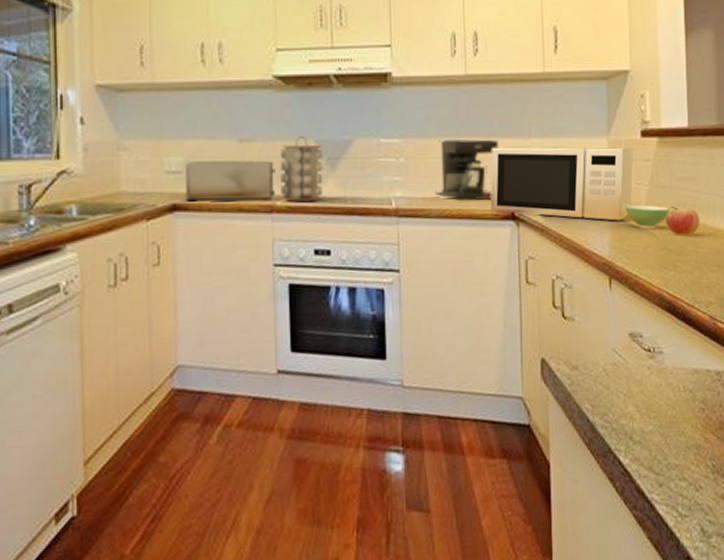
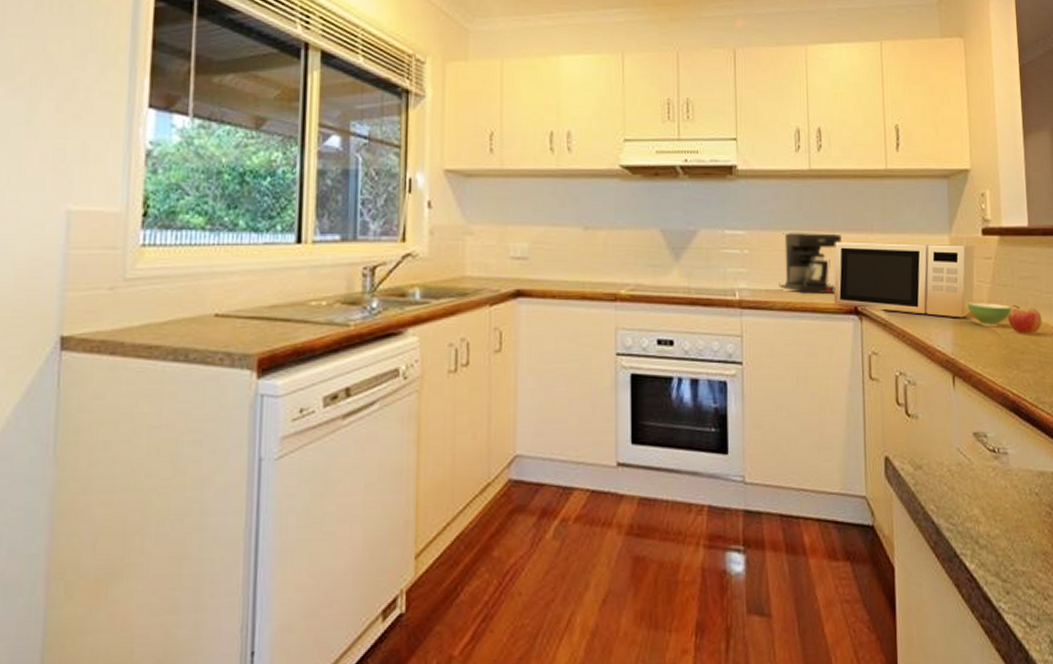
toaster: present [185,160,276,202] -> none [529,246,620,289]
spice rack: present [279,136,323,203] -> none [623,225,668,292]

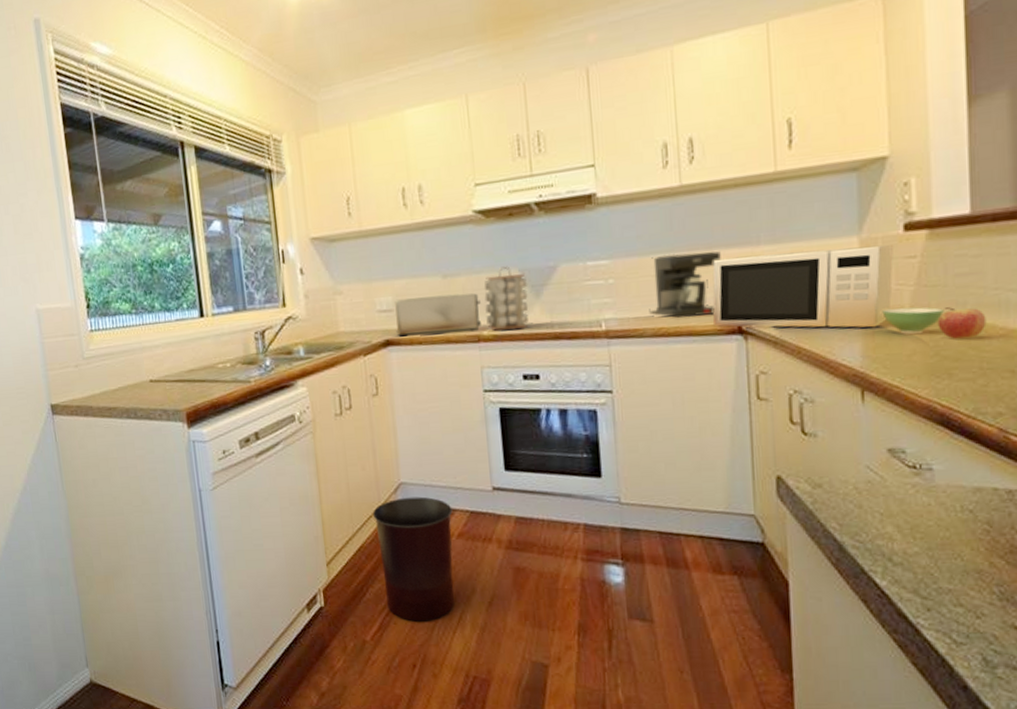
waste bin: none [480,472,572,628] -> present [373,496,455,622]
toaster: none [529,246,620,289] -> present [395,292,481,337]
spice rack: none [623,225,668,292] -> present [483,266,529,331]

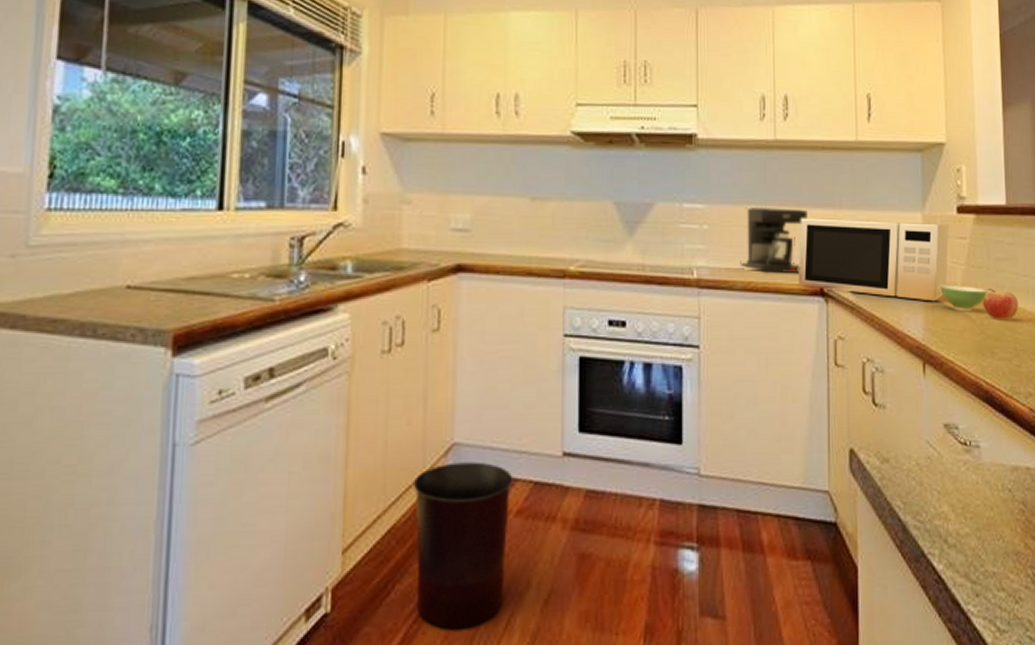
toaster: present [395,292,481,337] -> none [471,217,570,265]
spice rack: present [483,266,529,331] -> none [573,196,621,268]

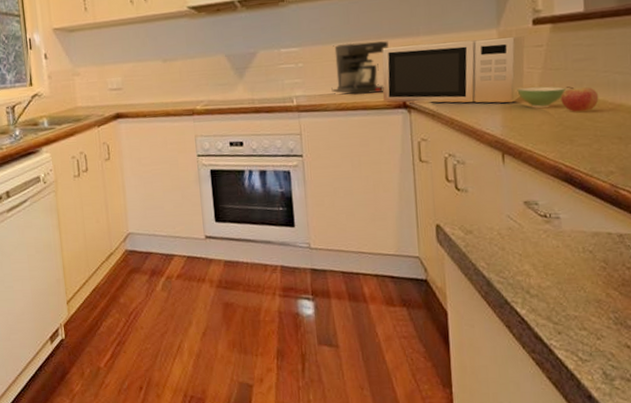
waste bin: present [414,461,513,630] -> none [106,244,175,350]

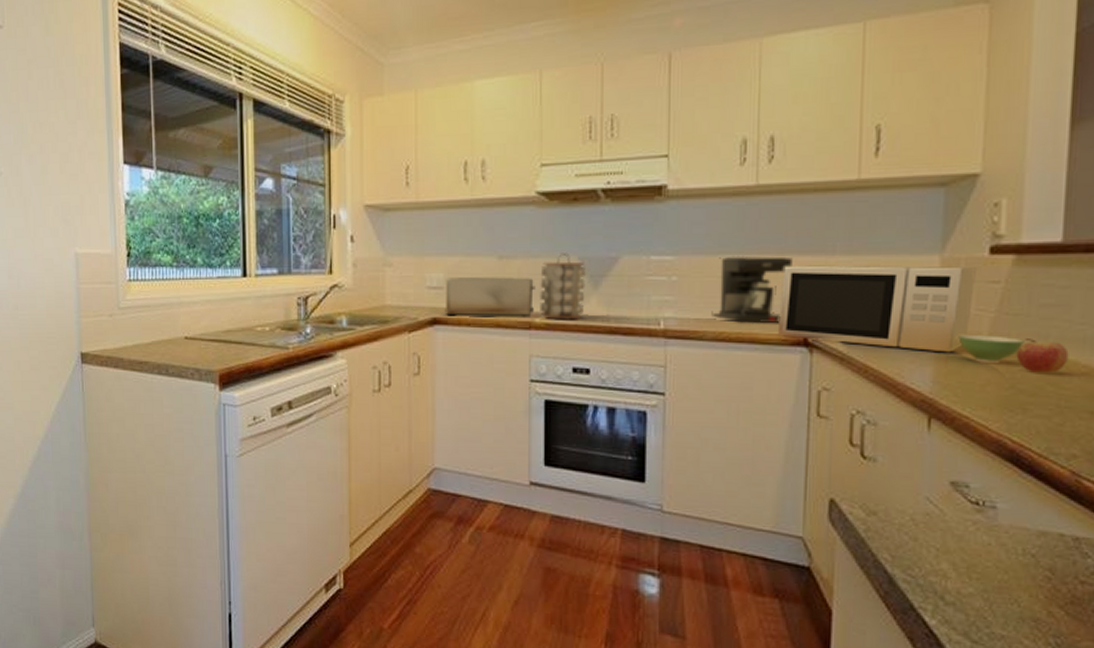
toaster: none [123,74,195,111] -> present [445,276,535,317]
spice rack: none [196,52,234,106] -> present [538,252,586,320]

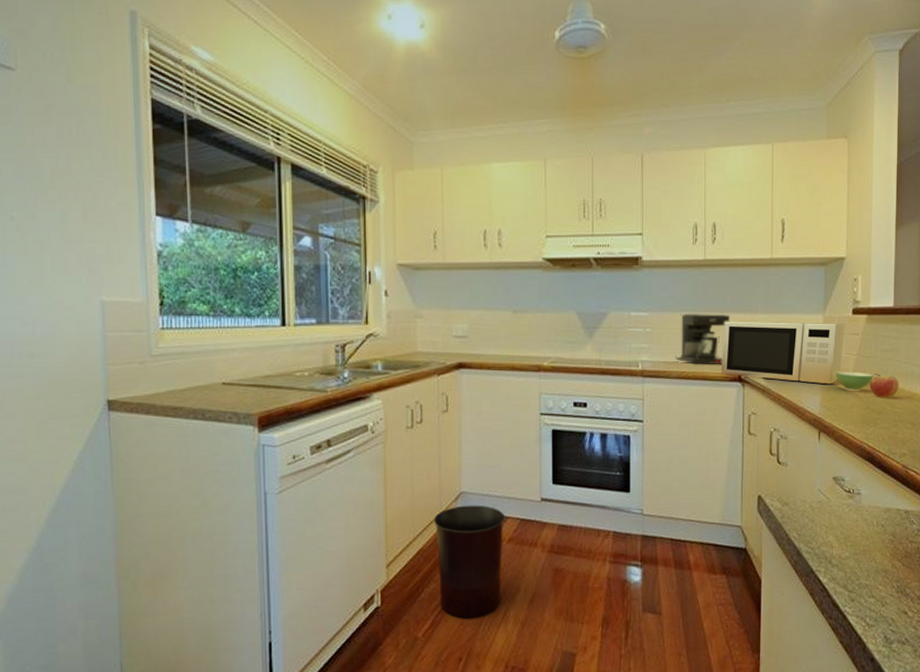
waste bin: none [403,483,486,615] -> present [434,505,505,619]
toaster: present [445,276,535,317] -> none [469,327,543,362]
spice rack: present [538,252,586,320] -> none [546,308,582,364]

